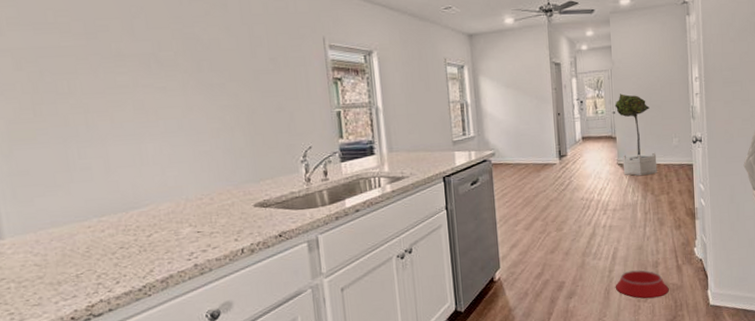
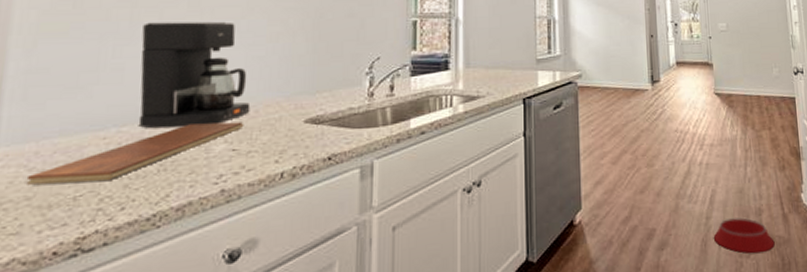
chopping board: none [34,208,204,267] -> present [26,122,244,185]
coffee maker: none [98,121,206,217] -> present [138,21,251,128]
potted tree: present [615,94,658,176] -> none [711,18,758,108]

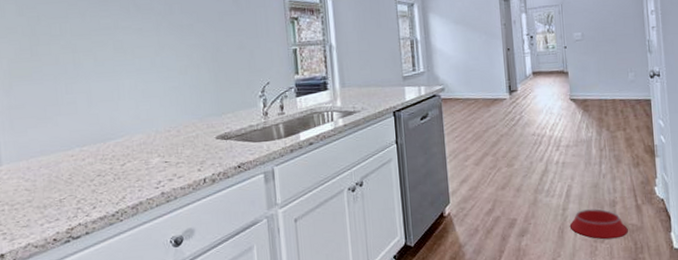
chopping board: present [26,122,244,185] -> none [25,140,171,191]
coffee maker: present [138,21,251,128] -> none [84,59,174,147]

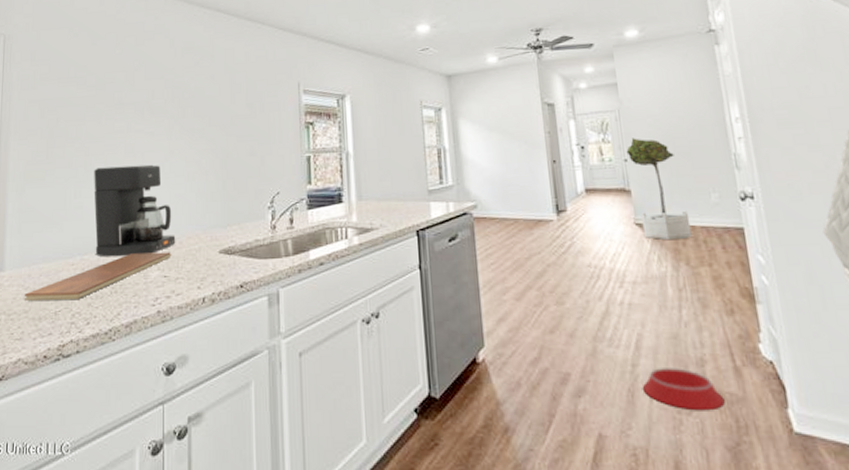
chopping board: none [25,140,171,191] -> present [24,252,172,301]
coffee maker: none [84,59,174,147] -> present [94,164,176,256]
potted tree: none [566,28,613,112] -> present [626,138,692,241]

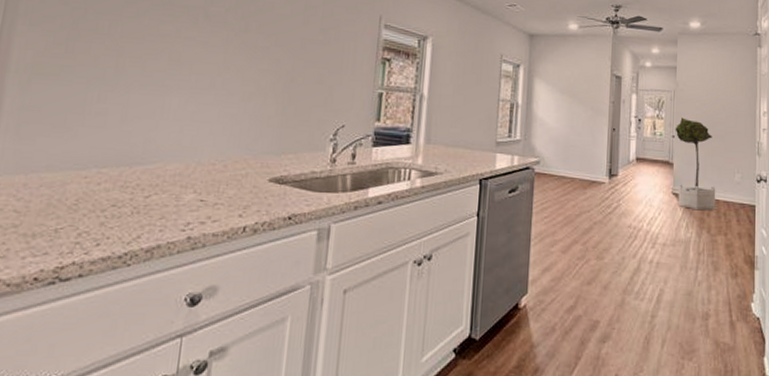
chopping board: present [24,252,172,301] -> none [14,172,213,217]
coffee maker: present [94,164,176,256] -> none [117,72,220,175]
pet bowl: present [642,368,725,411] -> none [656,319,719,357]

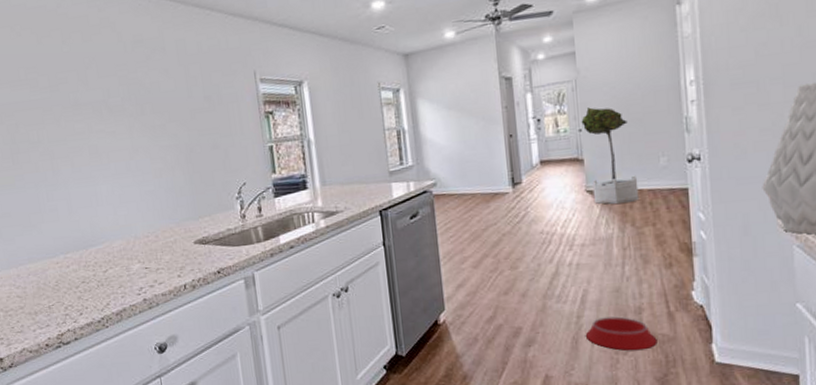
pet bowl: none [656,319,719,357] -> present [585,316,657,351]

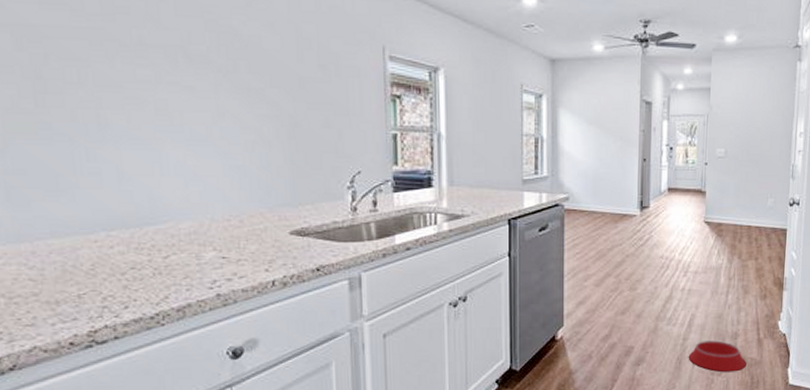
potted tree: present [581,107,639,205] -> none [708,143,748,237]

